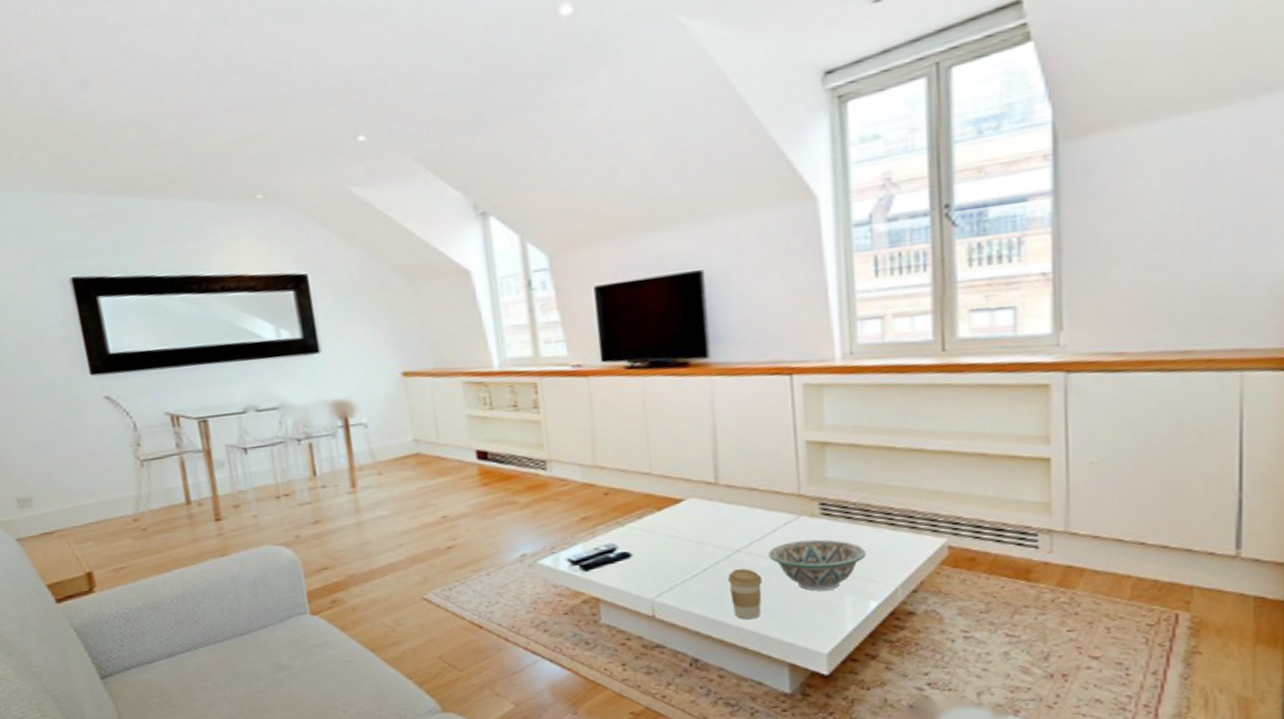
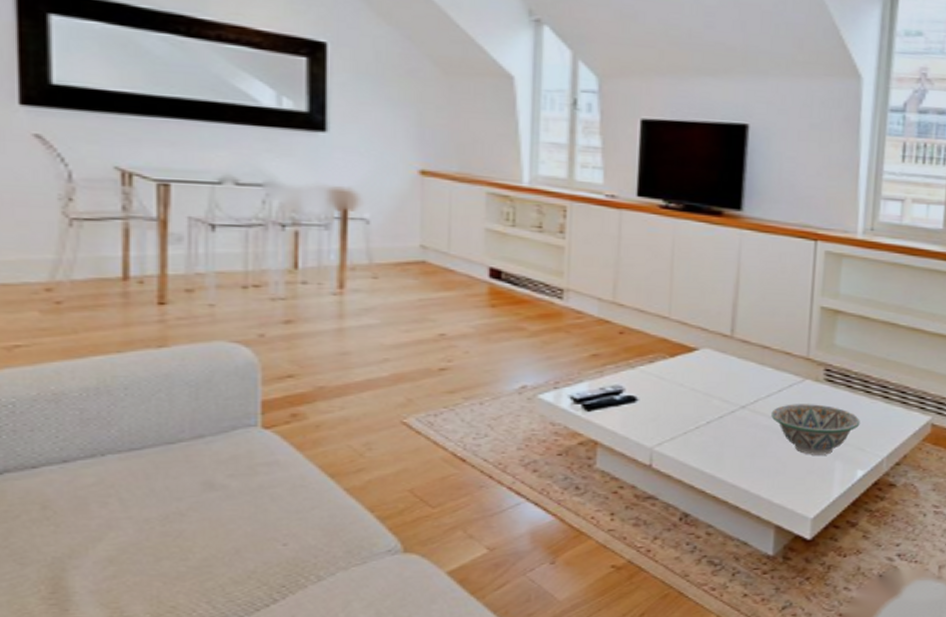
coffee cup: present [727,568,762,620] -> none [729,425,762,478]

